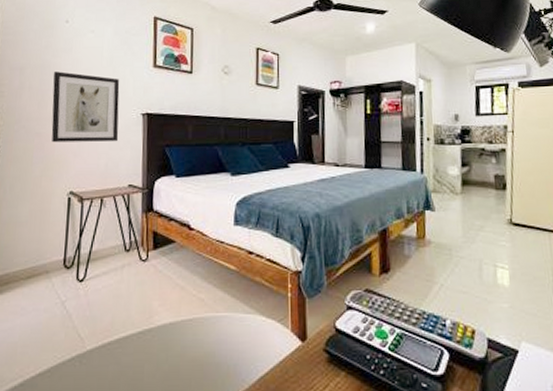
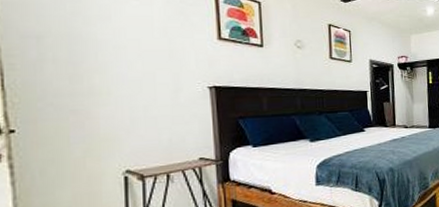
wall art: present [51,71,120,143] -> none [86,42,183,120]

